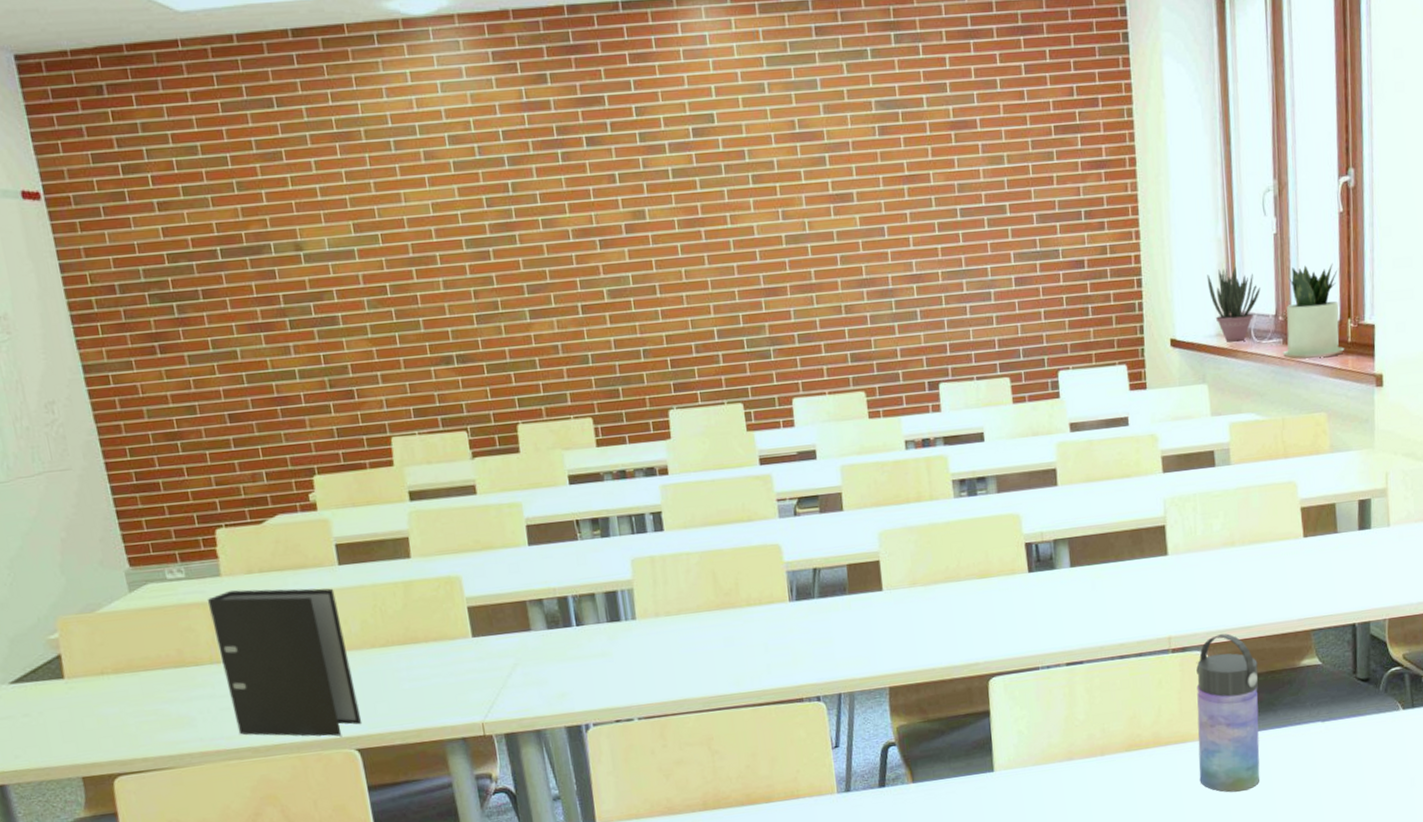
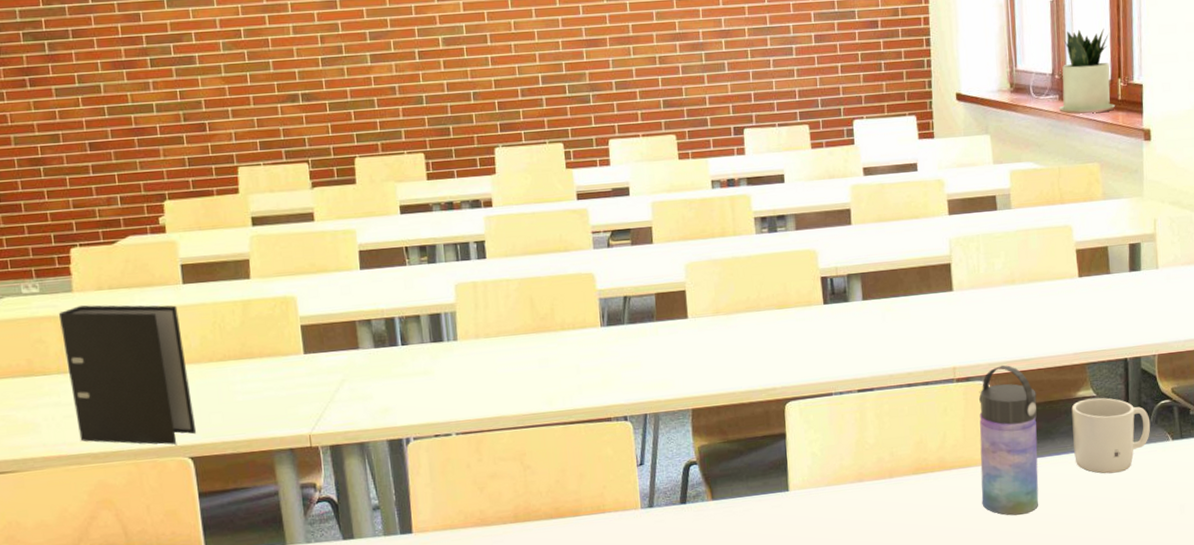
potted plant: present [1207,266,1260,343] -> none [990,29,1038,99]
mug: none [1295,666,1380,746] -> present [1071,397,1151,474]

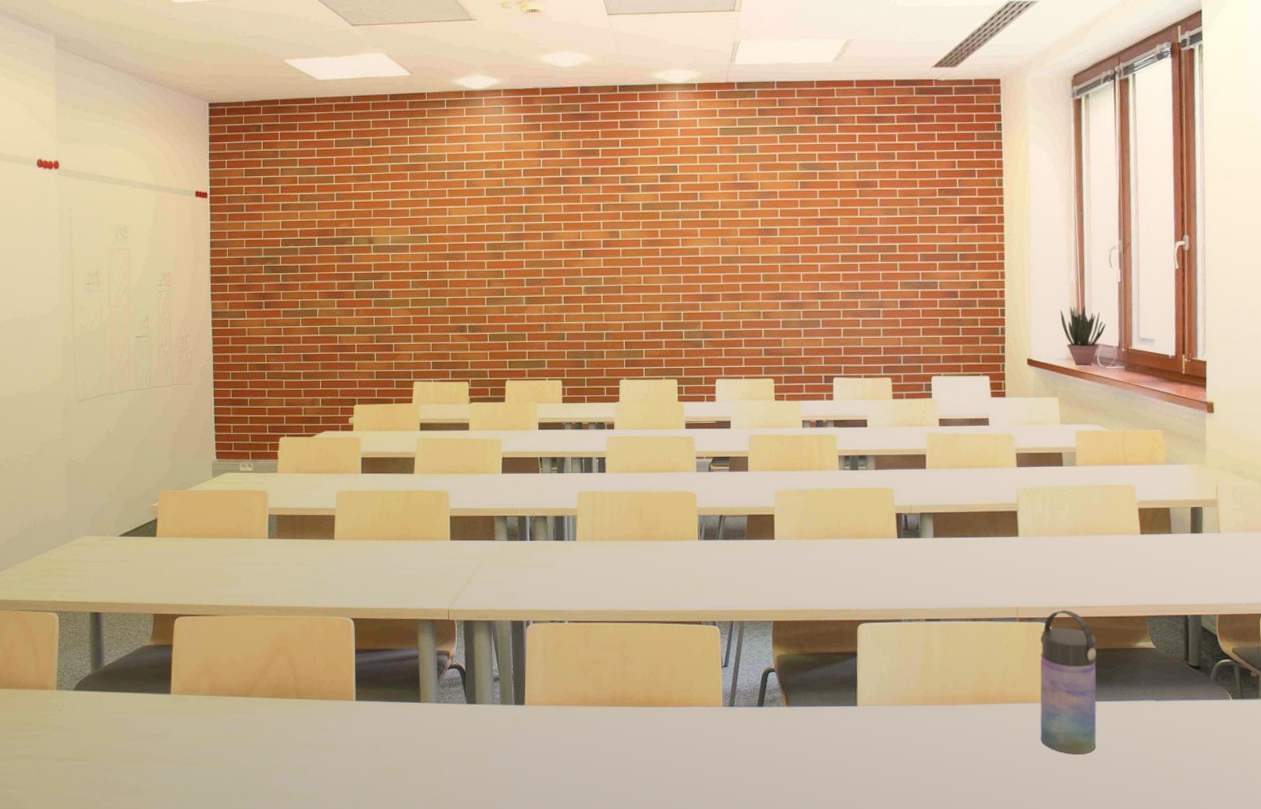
binder: present [58,305,197,445] -> none [264,484,359,606]
potted plant: none [990,29,1038,99] -> present [1060,305,1106,366]
planter: present [1058,28,1116,114] -> none [1123,308,1180,385]
mug: present [1071,397,1151,474] -> none [1131,650,1211,725]

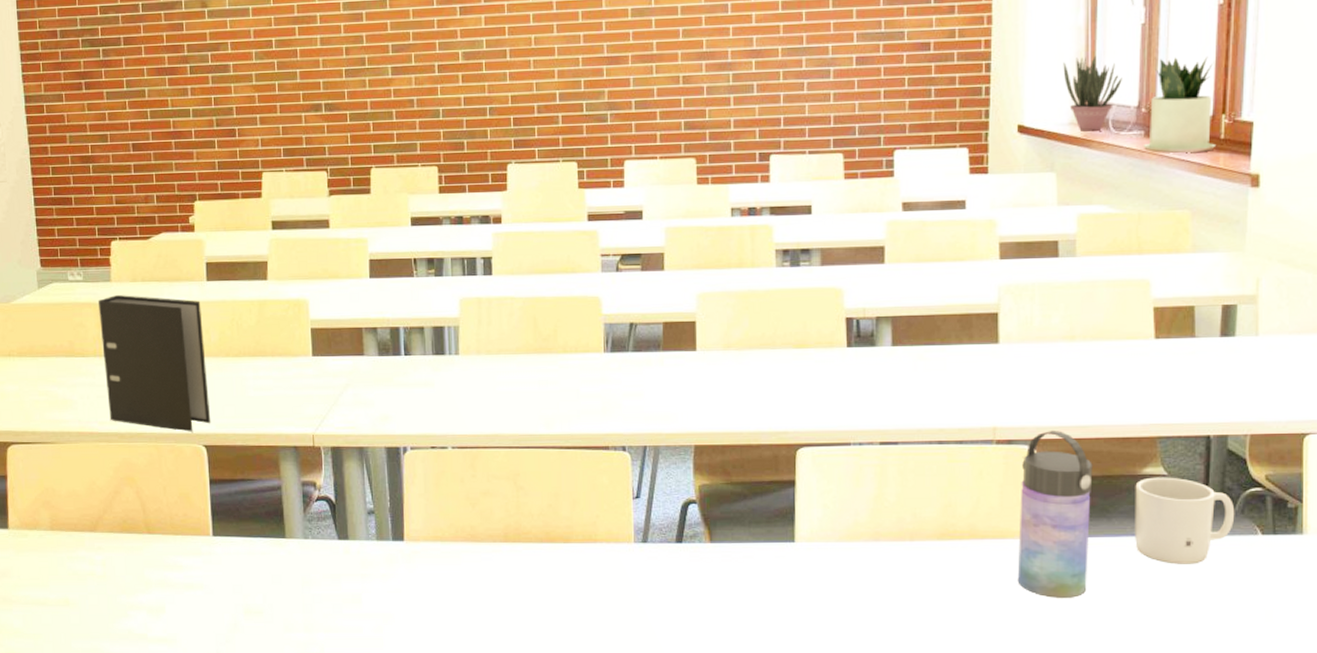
binder: none [264,484,359,606] -> present [97,295,211,432]
planter: none [1123,308,1180,385] -> present [1142,56,1217,154]
mug: none [1131,650,1211,725] -> present [1135,477,1235,564]

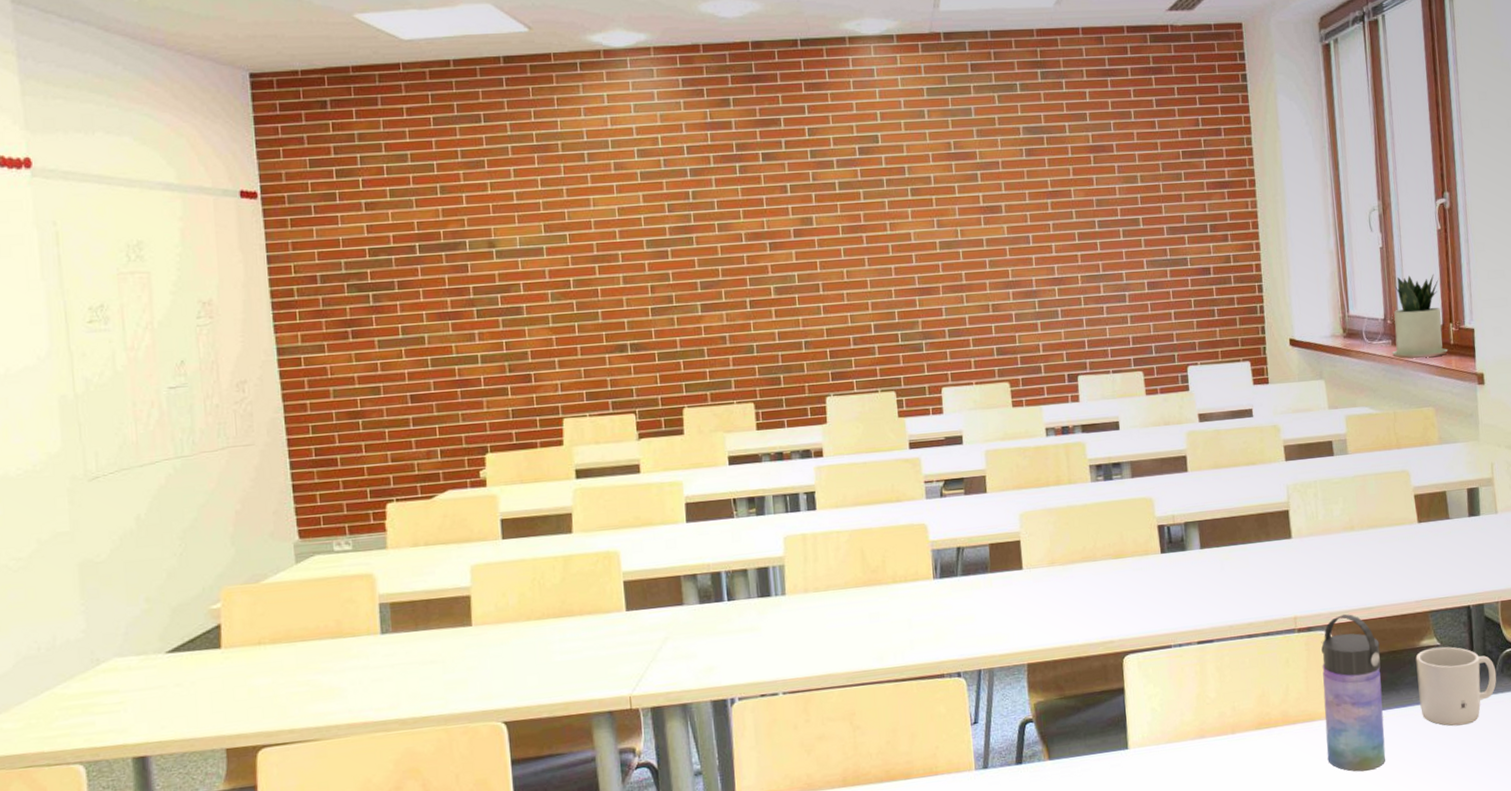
binder: present [97,295,211,432] -> none [371,561,512,709]
potted plant: present [1063,55,1122,133] -> none [1321,275,1370,344]

